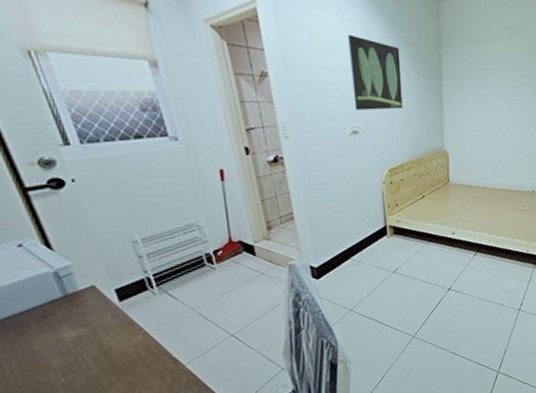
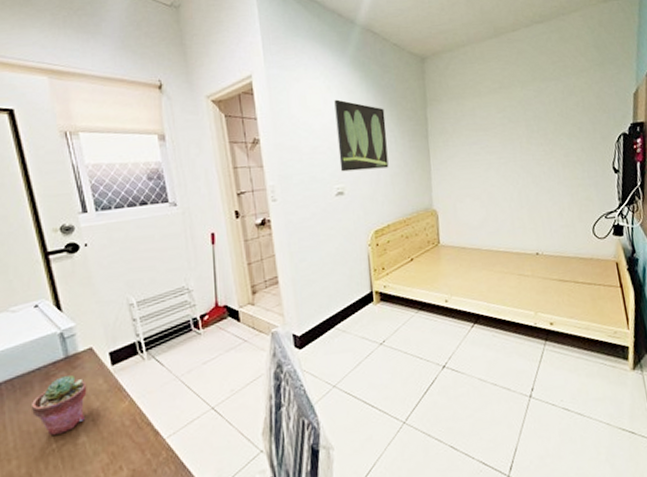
potted succulent: none [29,313,95,371] -> present [30,375,87,436]

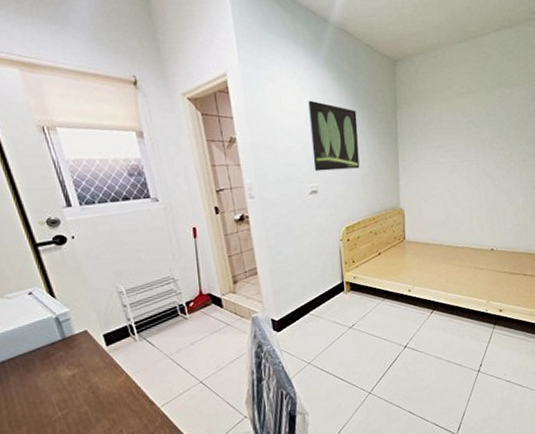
potted succulent: present [30,375,87,436] -> none [34,355,86,406]

